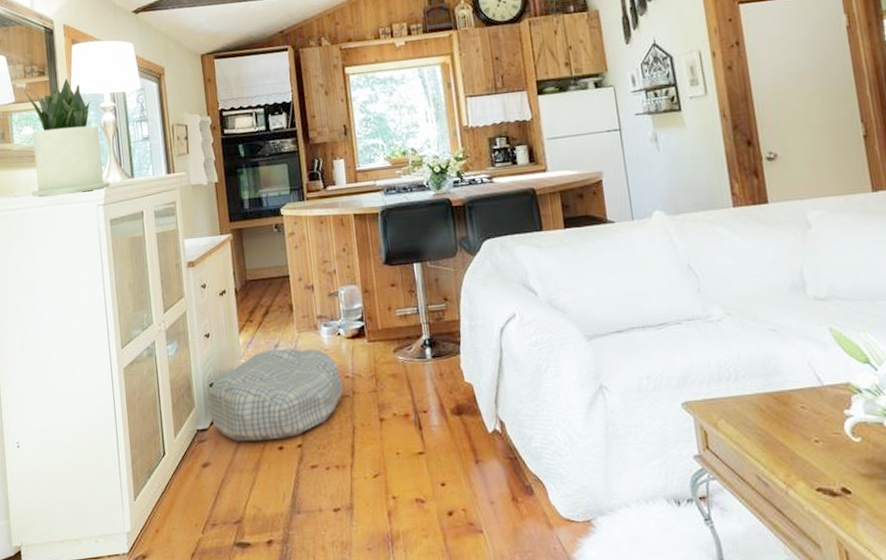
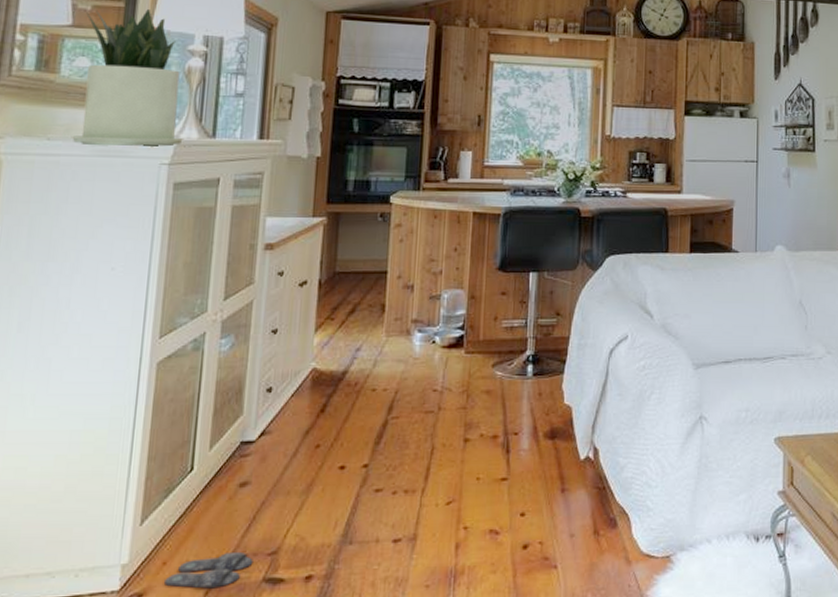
slippers: none [160,520,224,552] -> present [164,551,253,589]
dog bed: present [208,348,344,442] -> none [261,353,429,459]

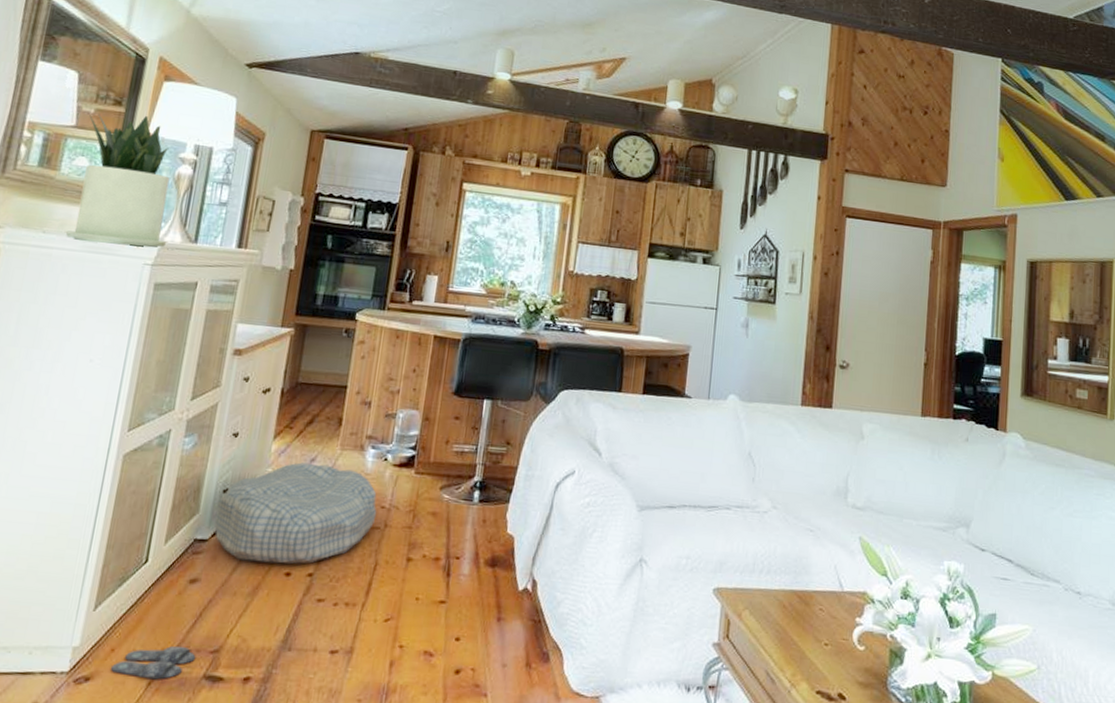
dog bed: none [261,353,429,459] -> present [215,462,377,564]

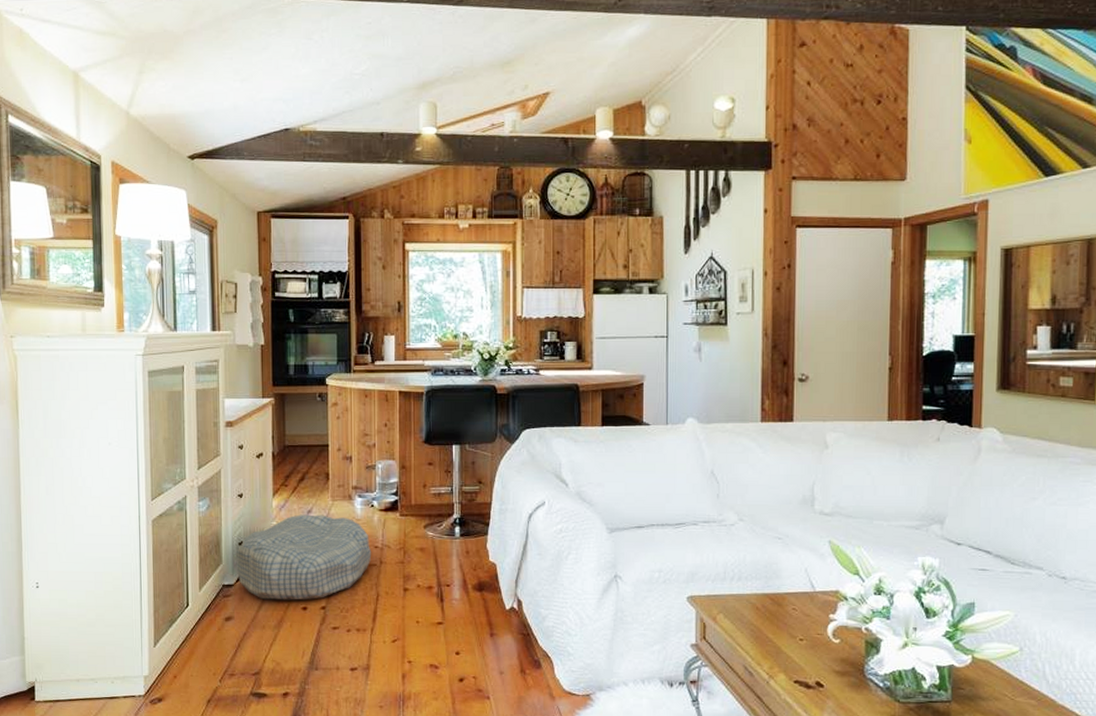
planter: present [64,113,170,248] -> none [63,220,152,340]
slippers: present [111,646,196,680] -> none [177,671,242,698]

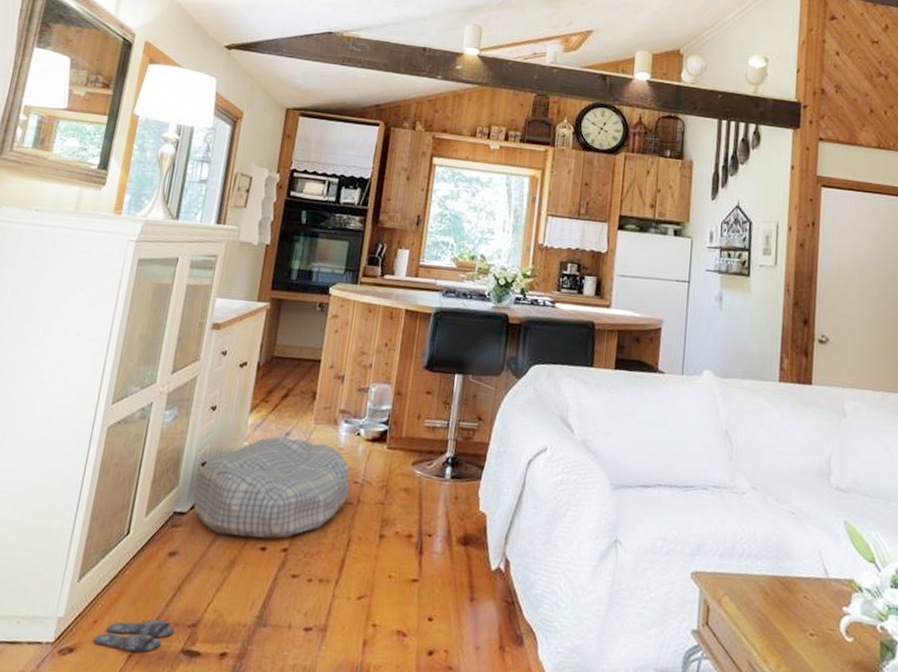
slippers: none [177,671,242,698] -> present [93,619,175,653]

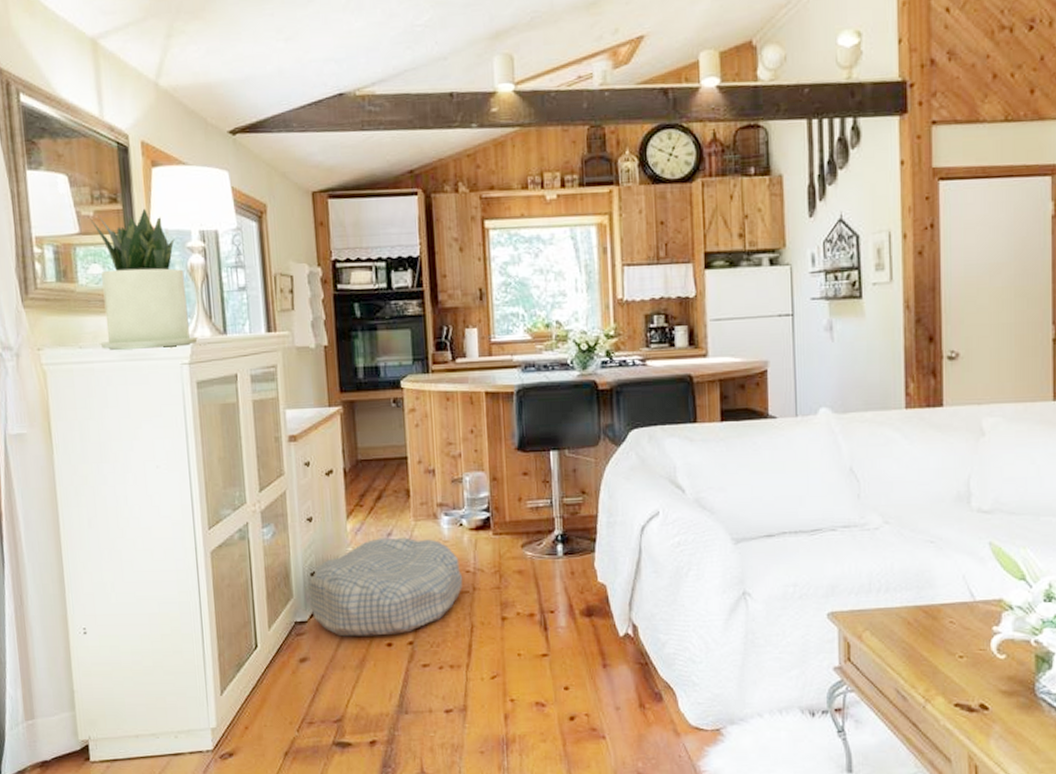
planter: none [55,96,154,225] -> present [90,209,199,350]
slippers: present [93,619,175,653] -> none [249,718,322,750]

